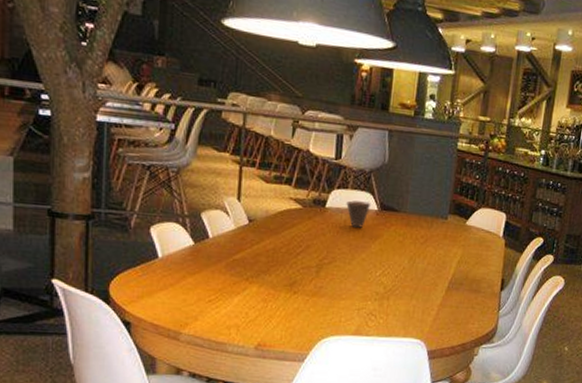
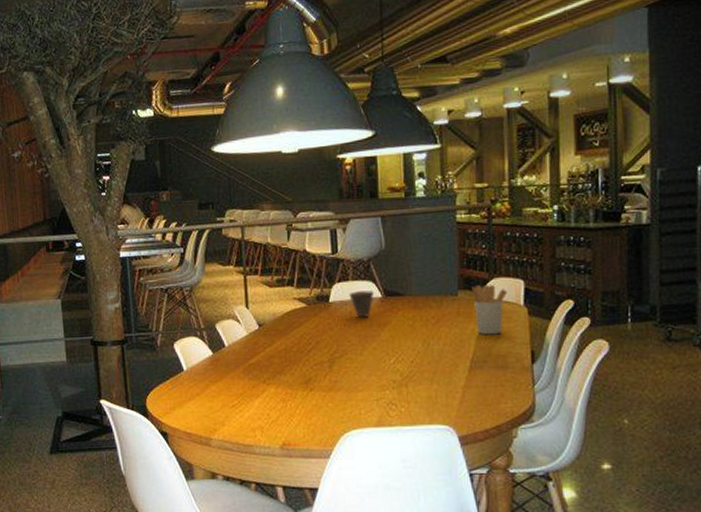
utensil holder: none [459,211,491,261] -> present [472,284,507,335]

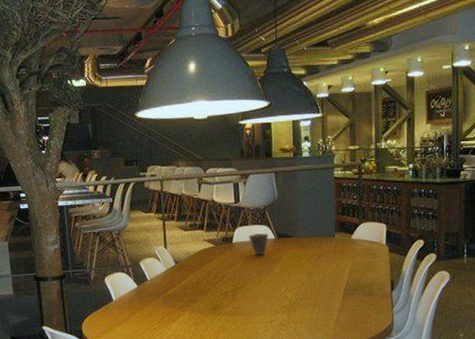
utensil holder: present [472,284,507,335] -> none [346,228,373,269]

